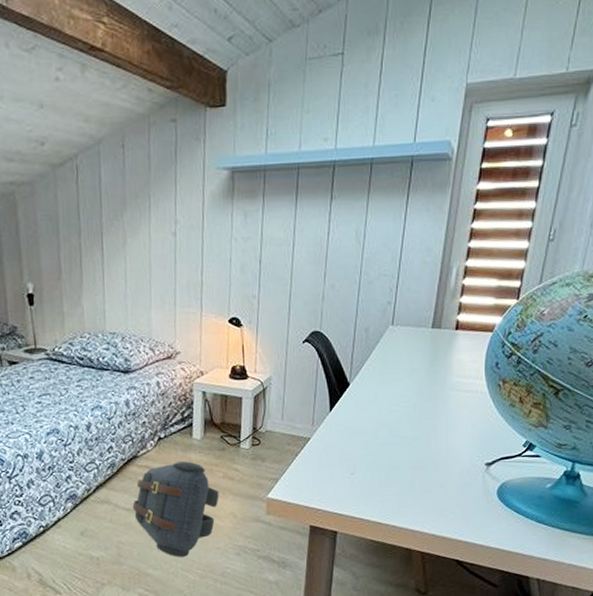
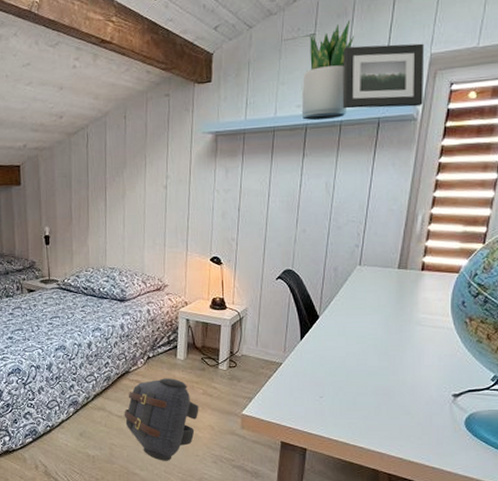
planter: none [328,38,386,157] -> present [301,19,354,121]
picture frame: none [373,70,460,145] -> present [342,43,425,109]

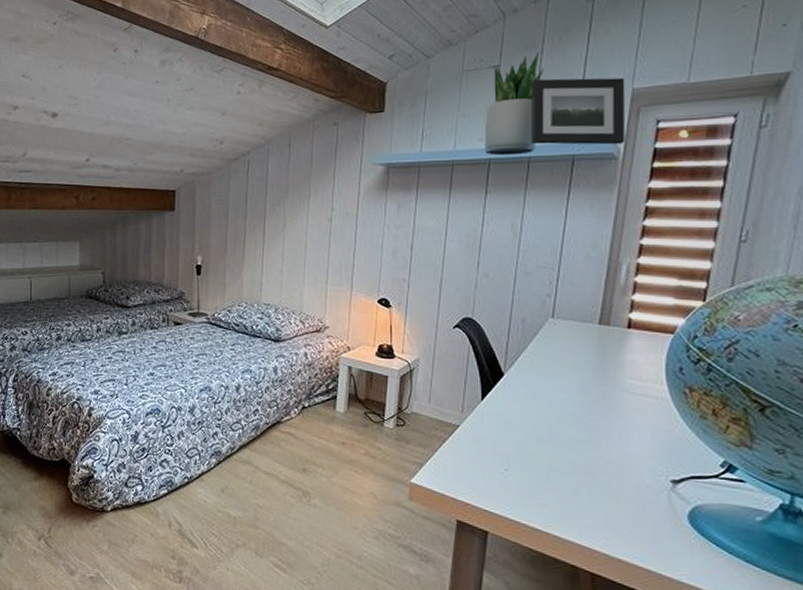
backpack: present [124,378,199,461] -> none [272,432,360,532]

